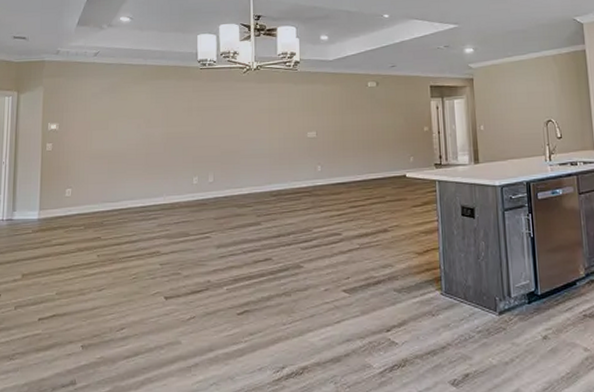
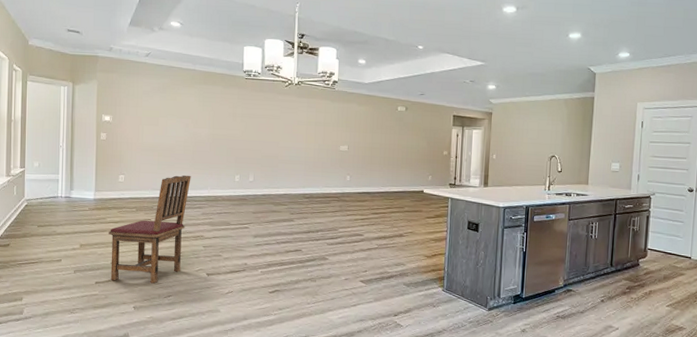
dining chair: none [54,181,145,315] -> present [109,175,191,284]

